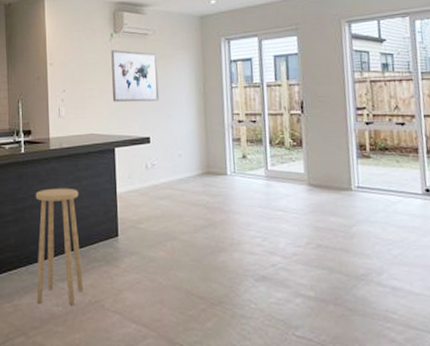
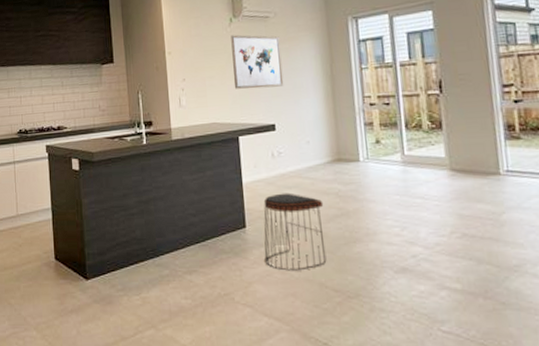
stool: present [35,188,83,305] -> none [159,179,212,298]
stool: none [135,203,193,279] -> present [263,193,327,271]

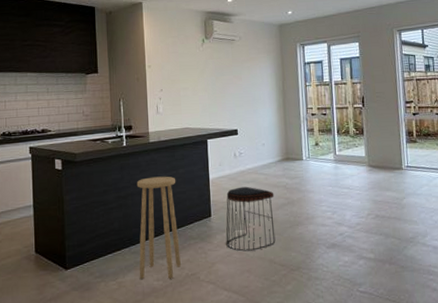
stool: none [159,179,212,298] -> present [136,176,181,279]
wall art: present [231,34,284,89] -> none [203,53,246,100]

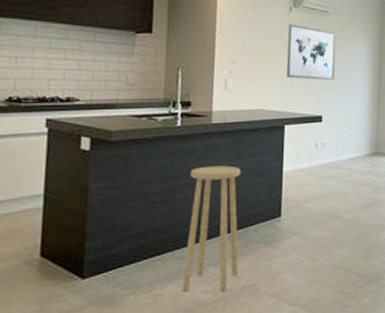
wall art: none [203,53,246,100] -> present [286,24,336,80]
stool: present [226,186,276,252] -> none [296,182,358,259]

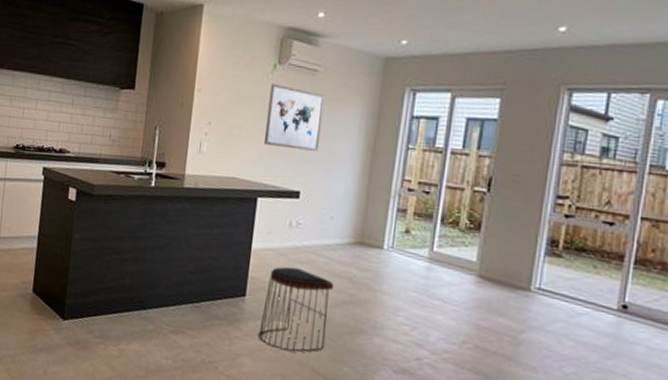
stool: present [182,165,242,291] -> none [145,230,209,361]
stool: none [296,182,358,259] -> present [258,266,334,353]

